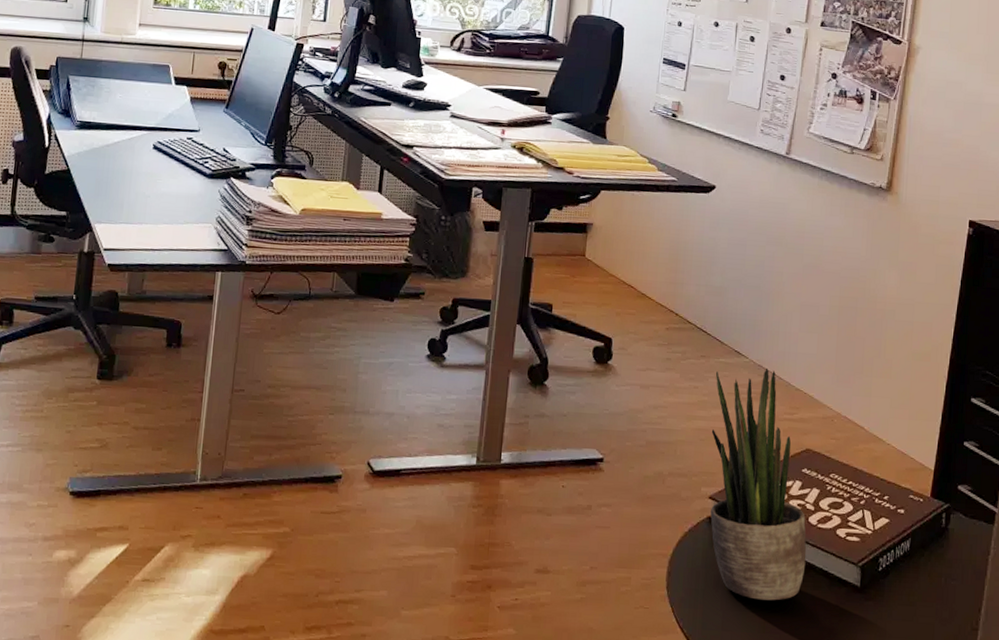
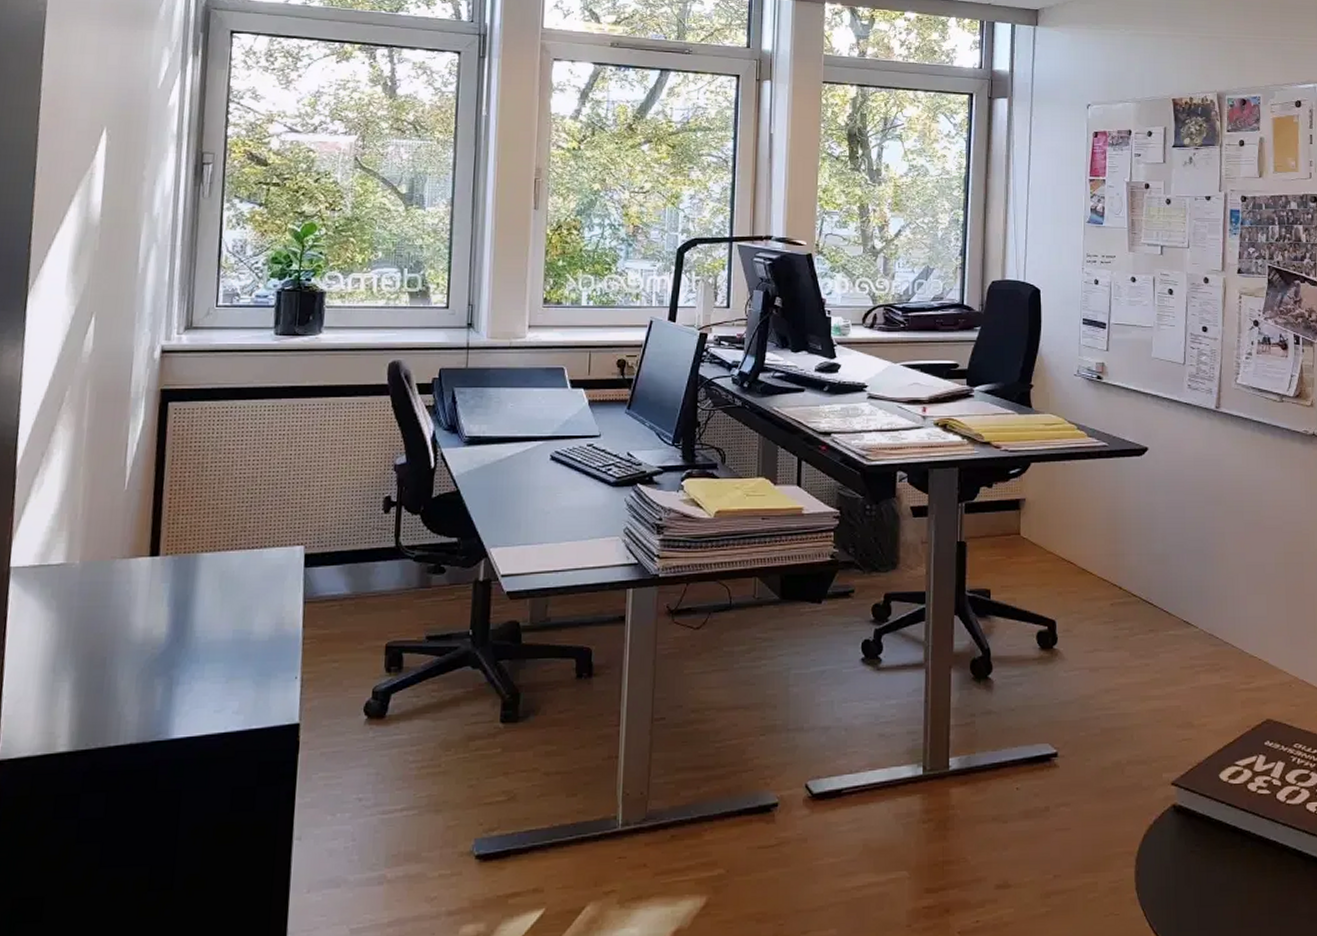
potted plant: present [710,368,807,601] -> none [1167,636,1279,891]

